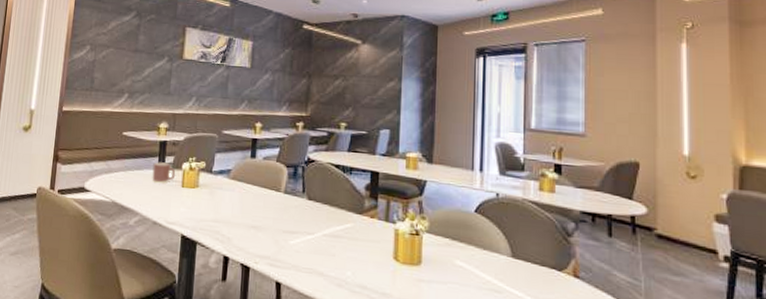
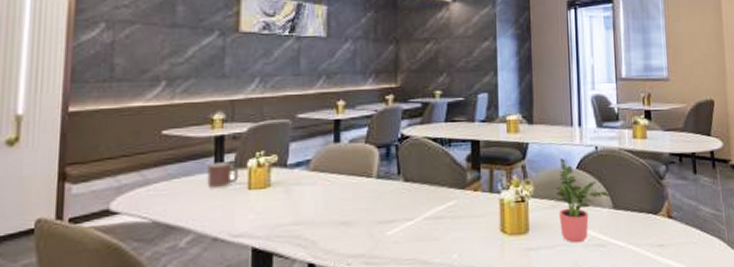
potted plant: none [452,200,509,285] -> present [556,158,609,243]

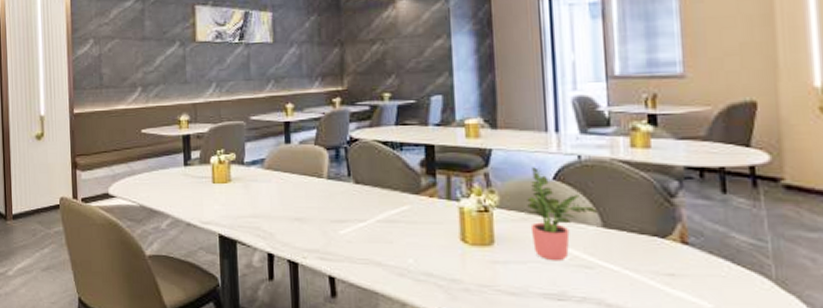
mug: present [207,162,238,189] -> none [178,158,203,181]

